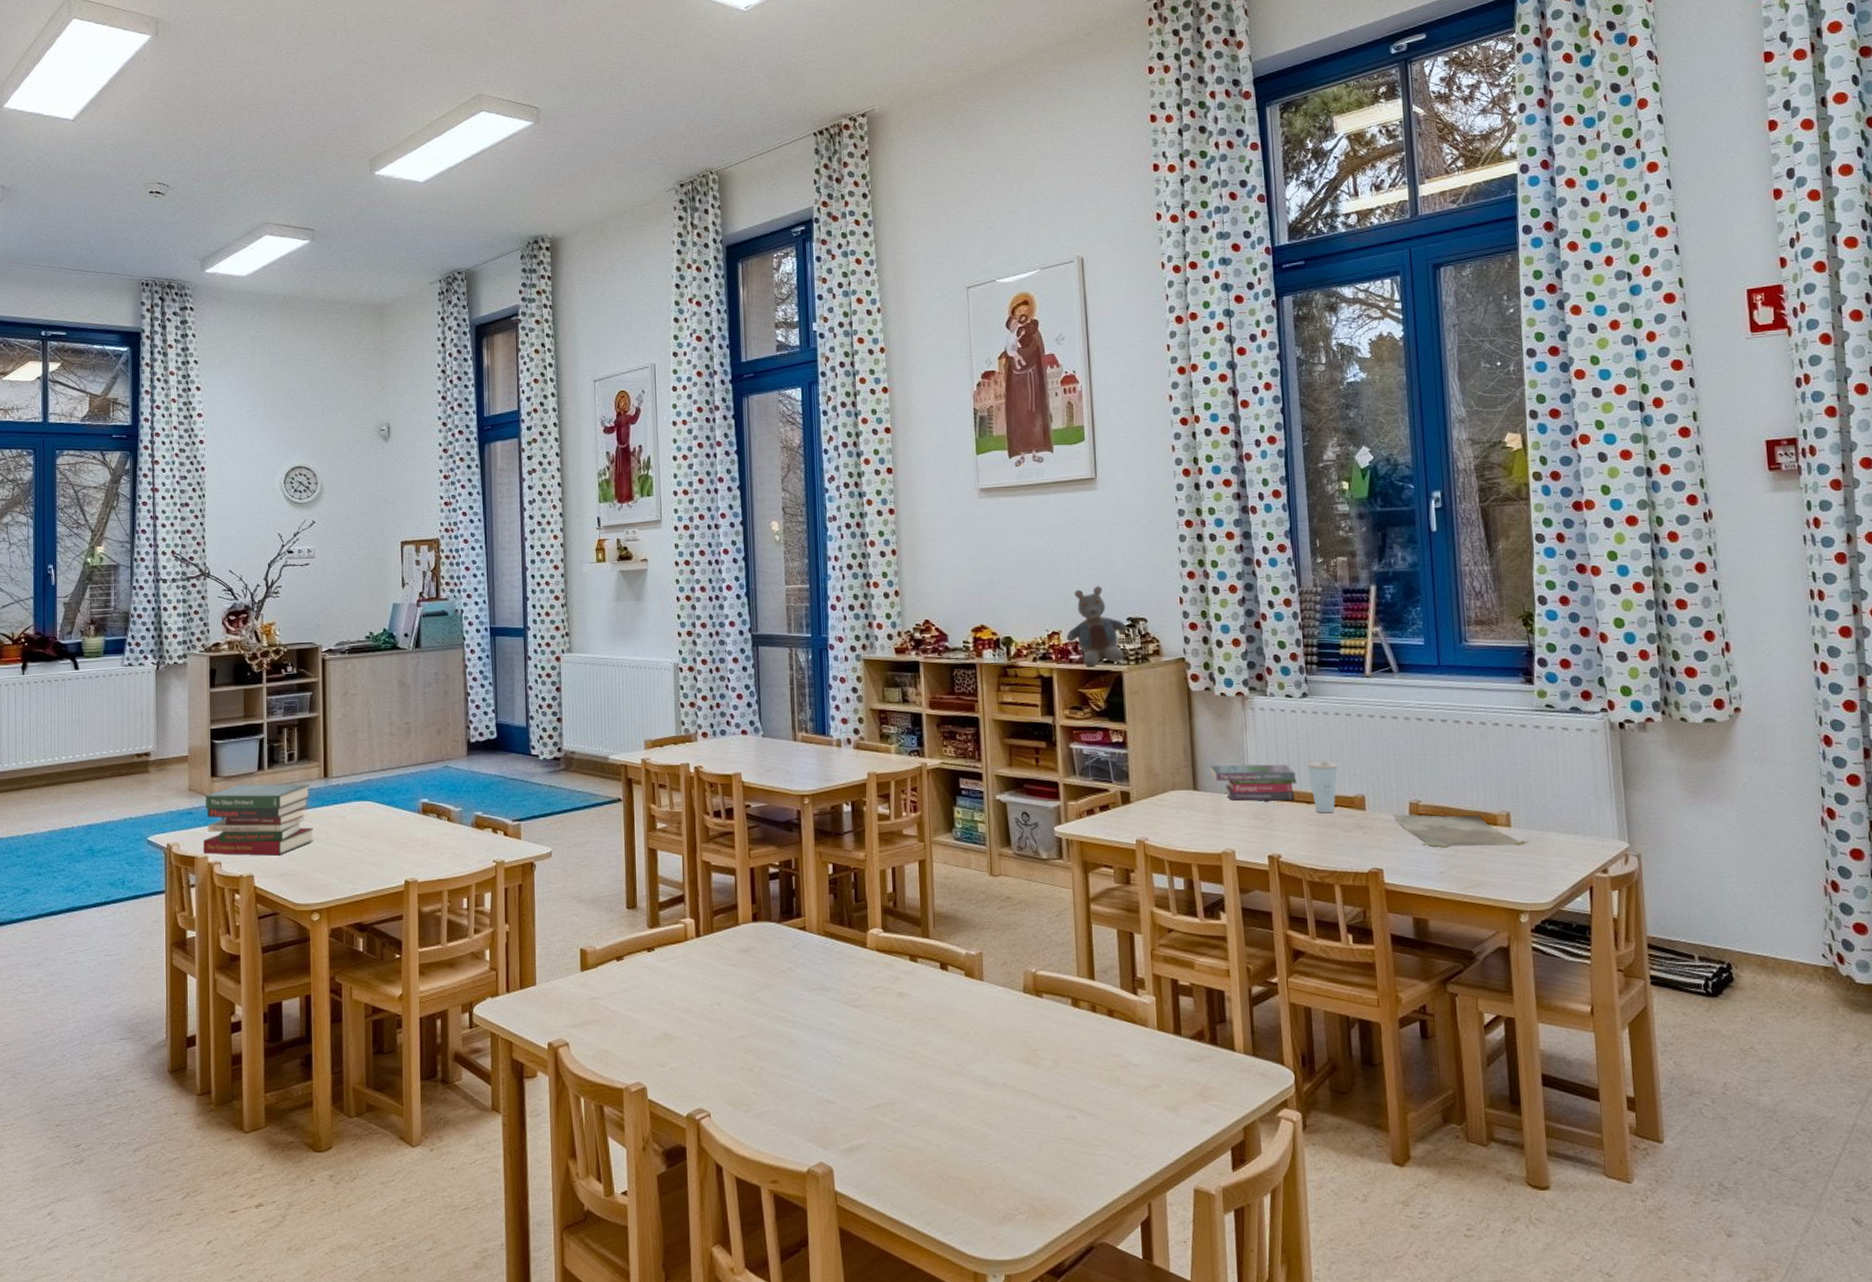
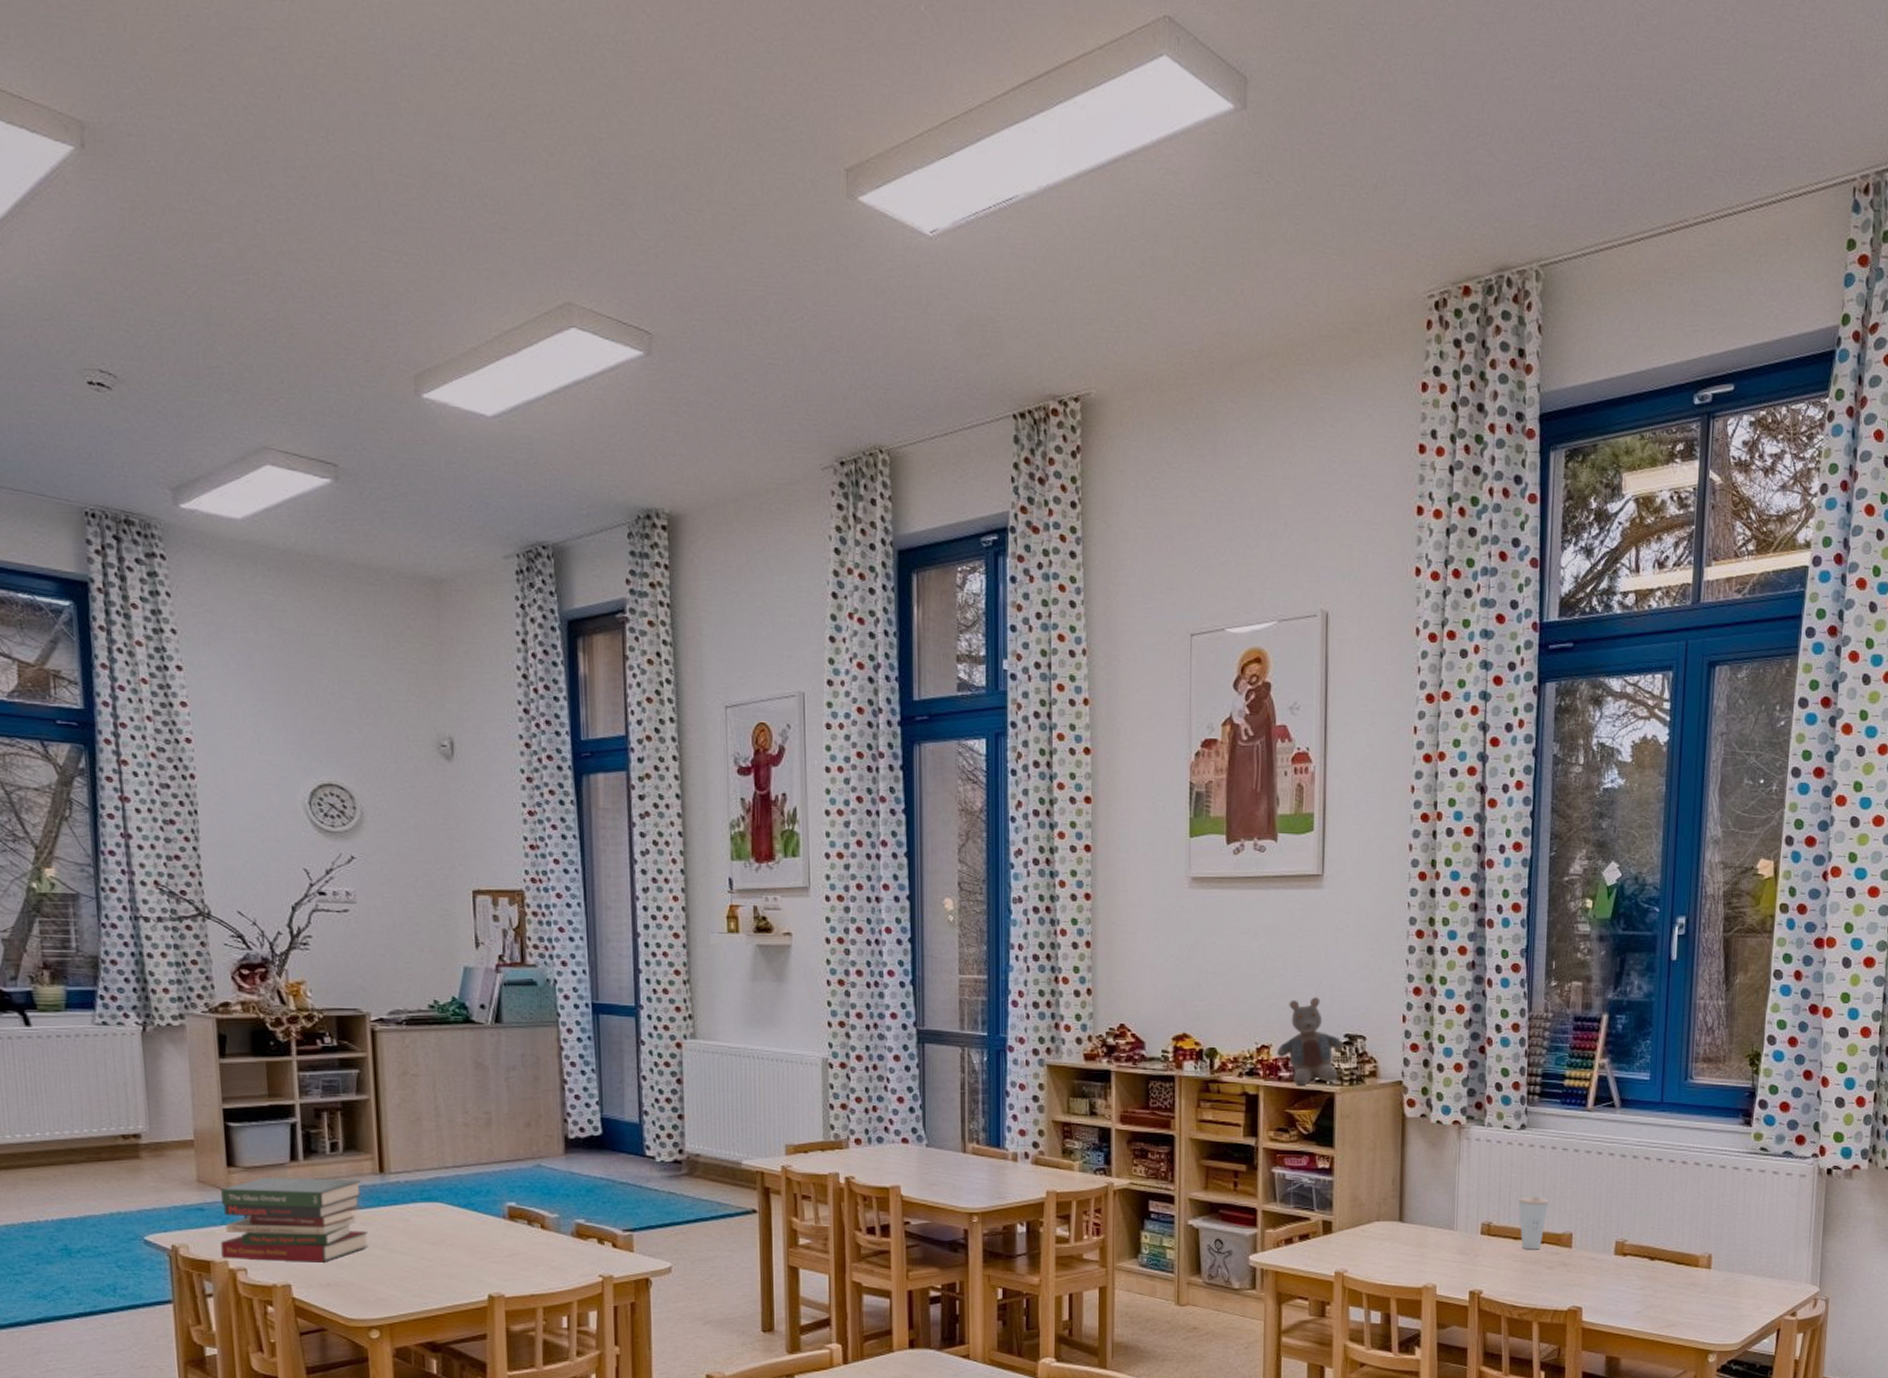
books: present [1209,764,1297,802] -> none [1417,1197,1506,1236]
parchment: present [1392,814,1529,848] -> none [1597,1253,1726,1288]

